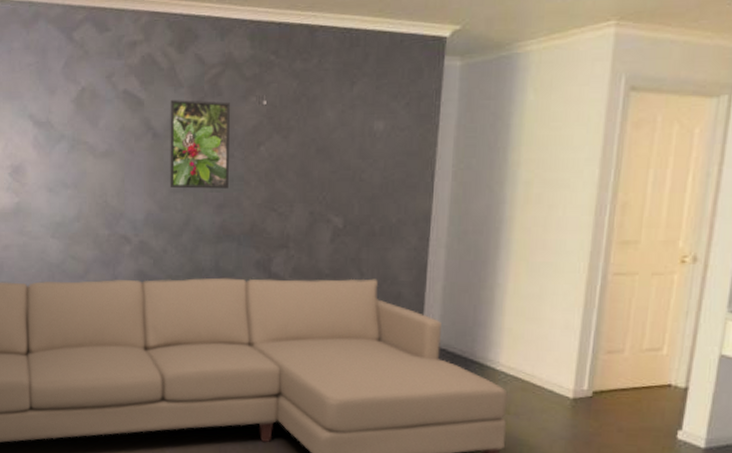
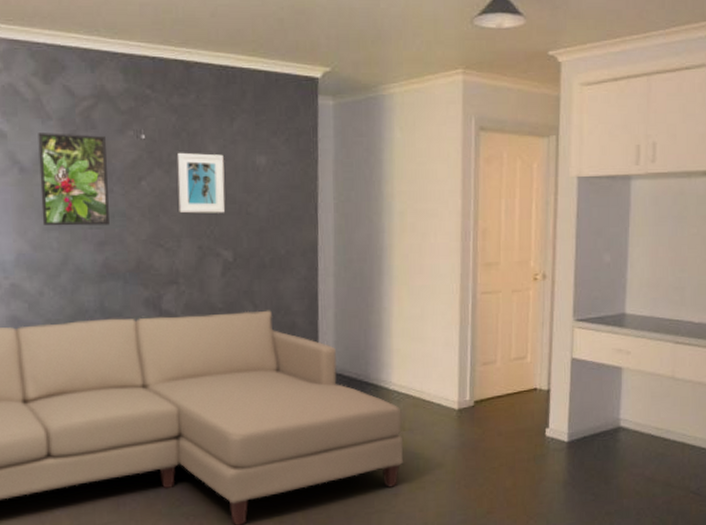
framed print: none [294,117,341,179] -> present [176,152,226,214]

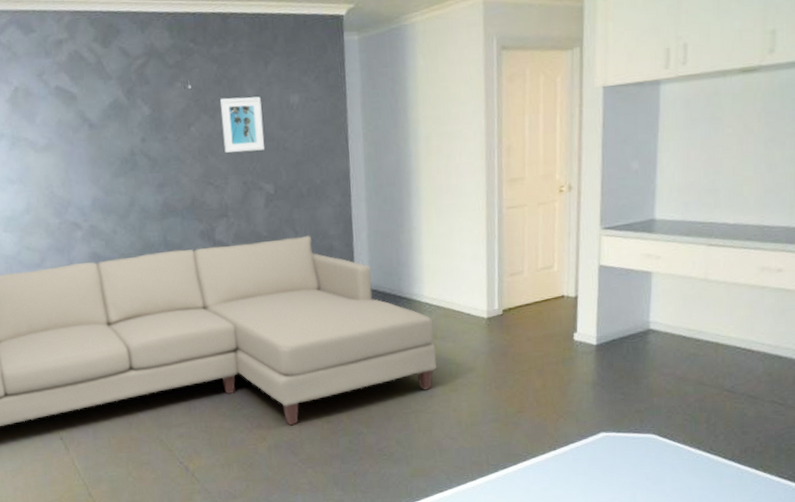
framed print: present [38,133,110,226] -> none [101,89,166,173]

